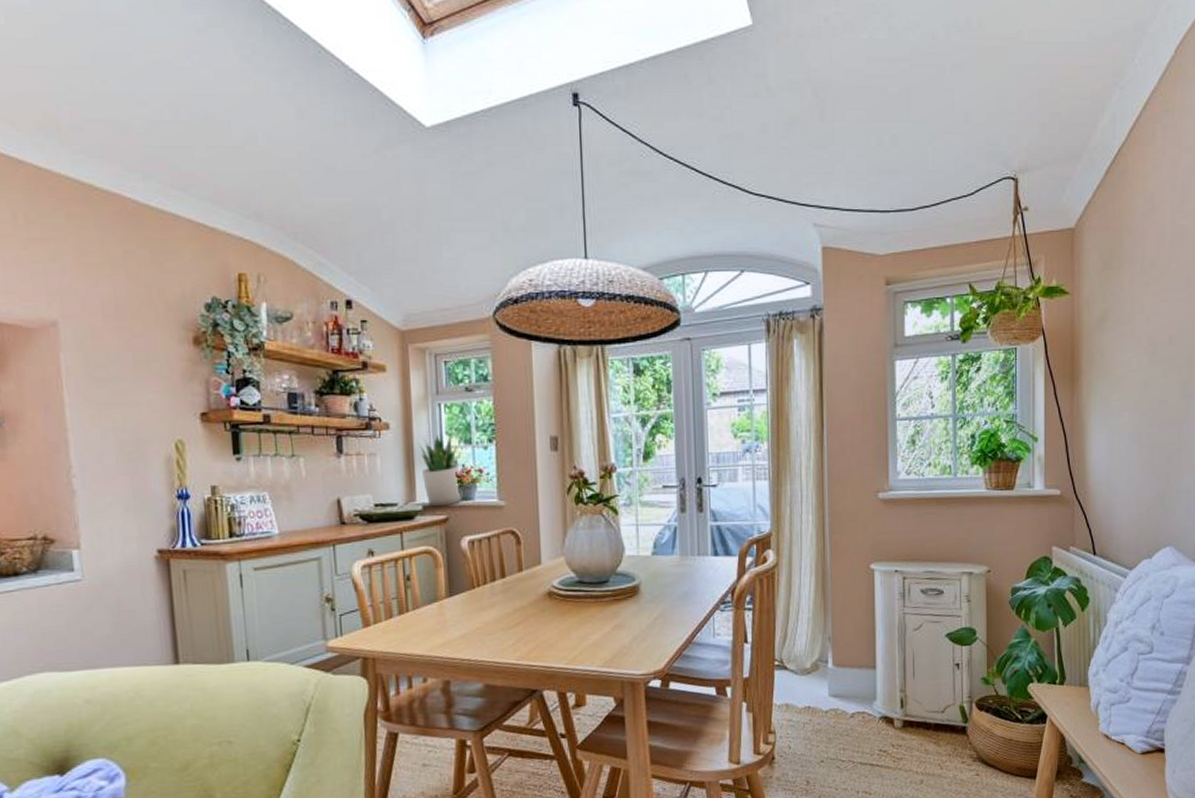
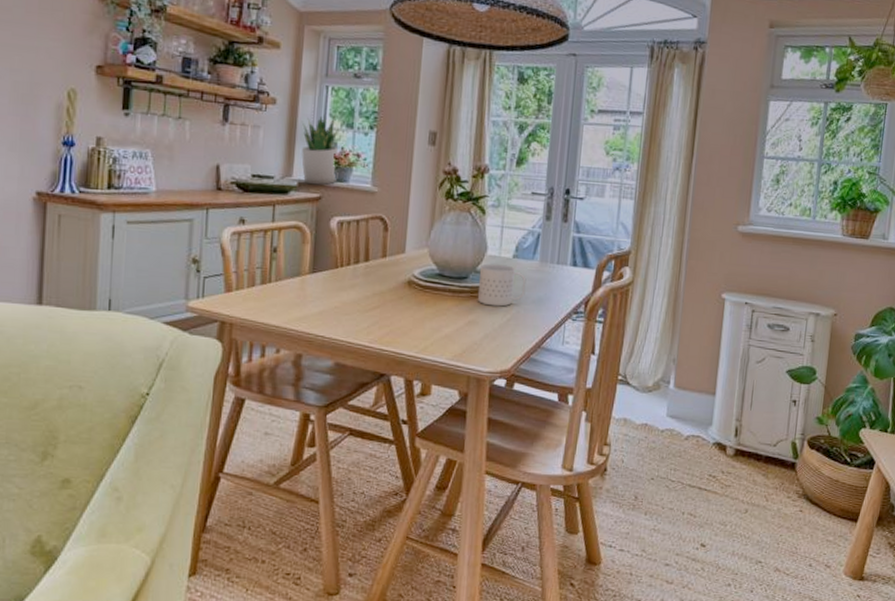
mug: none [619,563,669,607] -> present [477,263,526,307]

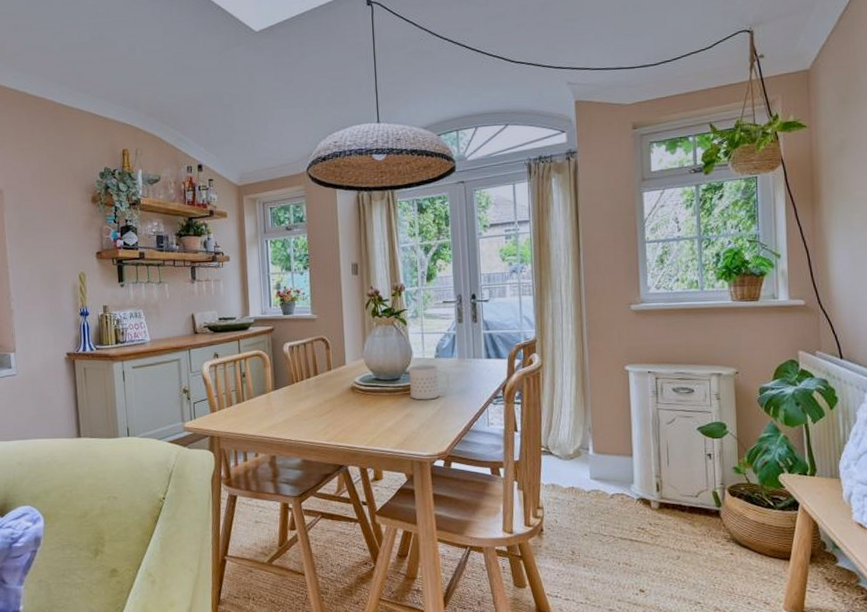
planter: present [301,113,339,185] -> none [251,261,285,320]

